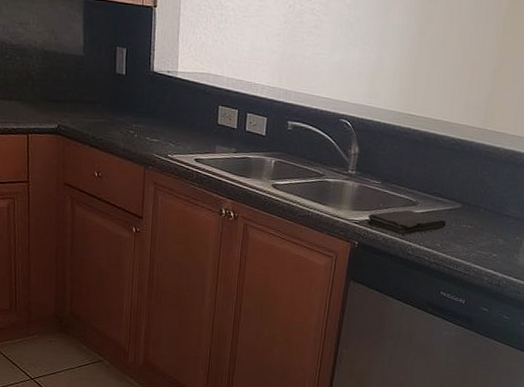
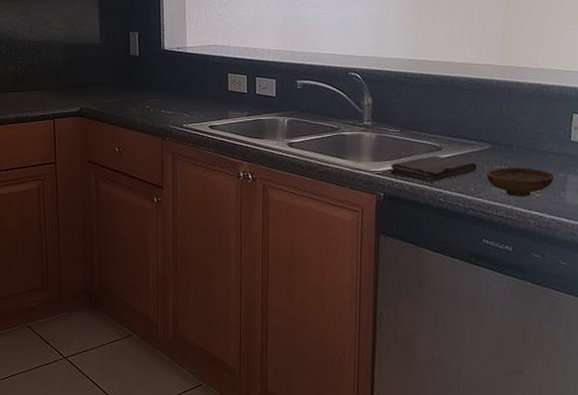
bowl: none [453,227,512,256] -> present [486,168,555,197]

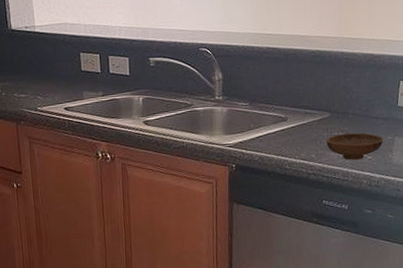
washcloth: present [390,156,477,182] -> none [241,126,318,152]

